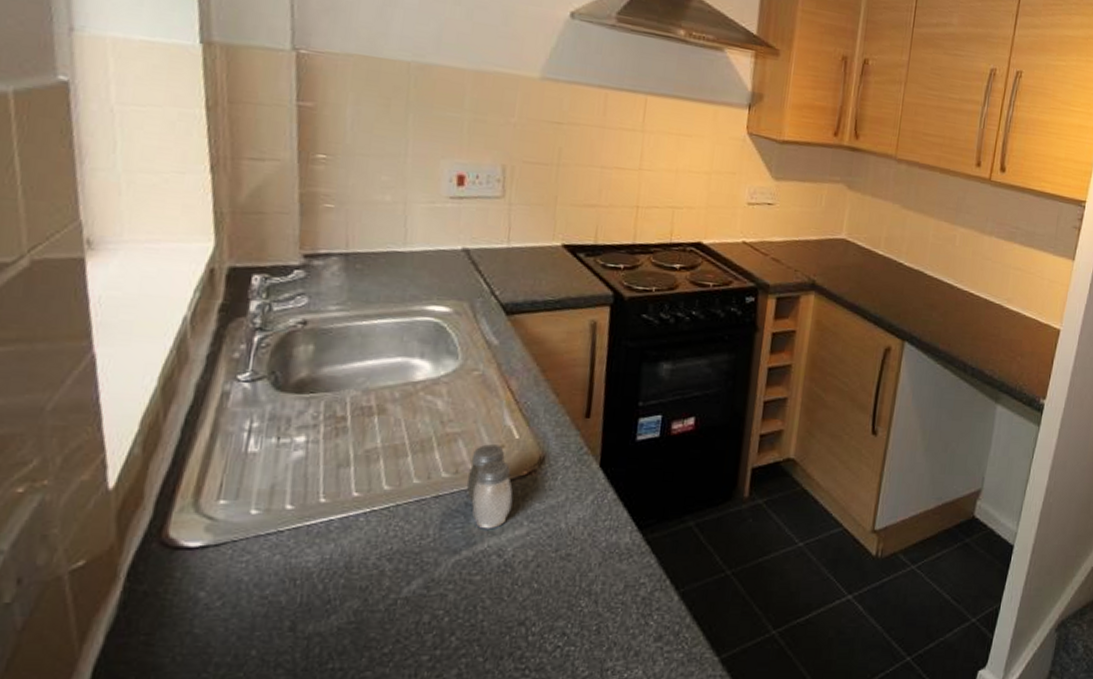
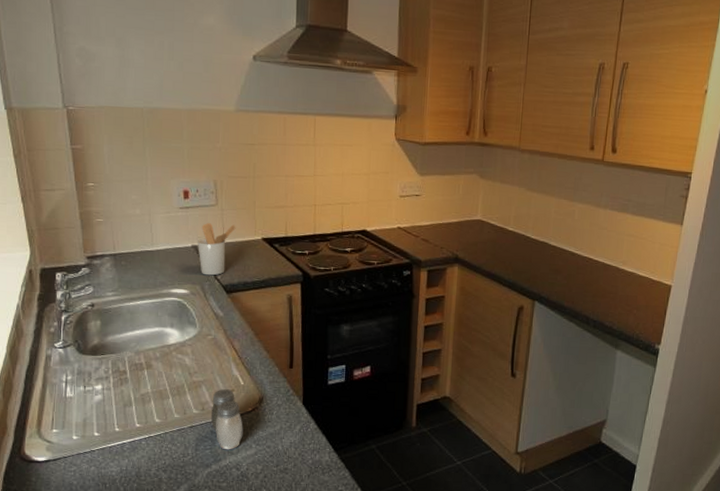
utensil holder: none [470,220,528,291] -> present [198,223,236,276]

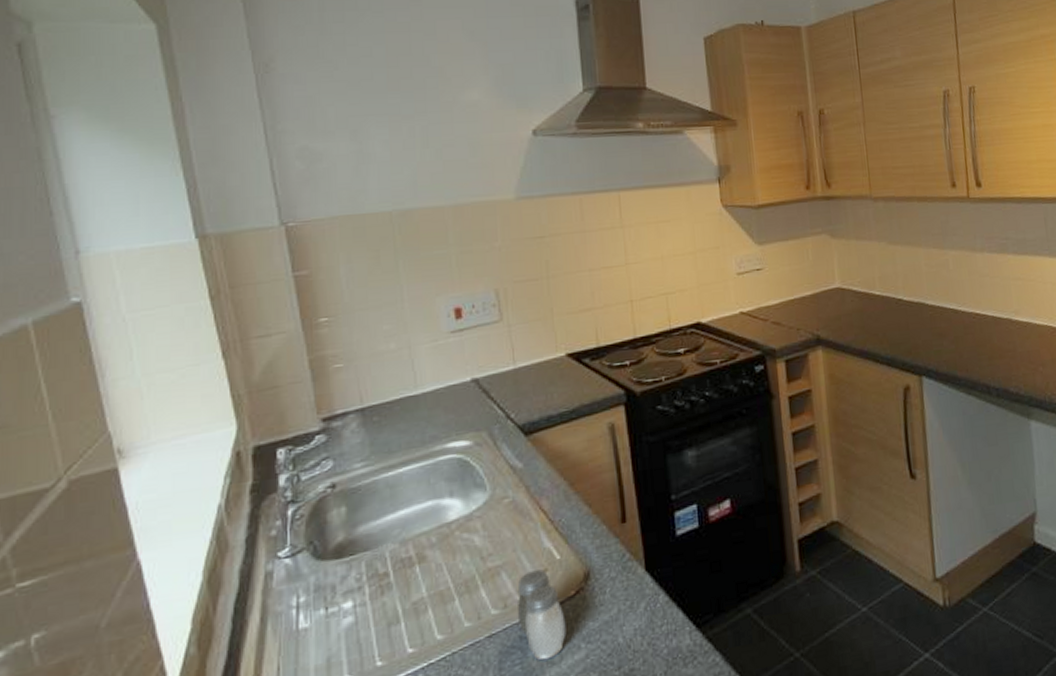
utensil holder: present [198,223,236,276] -> none [479,342,530,416]

